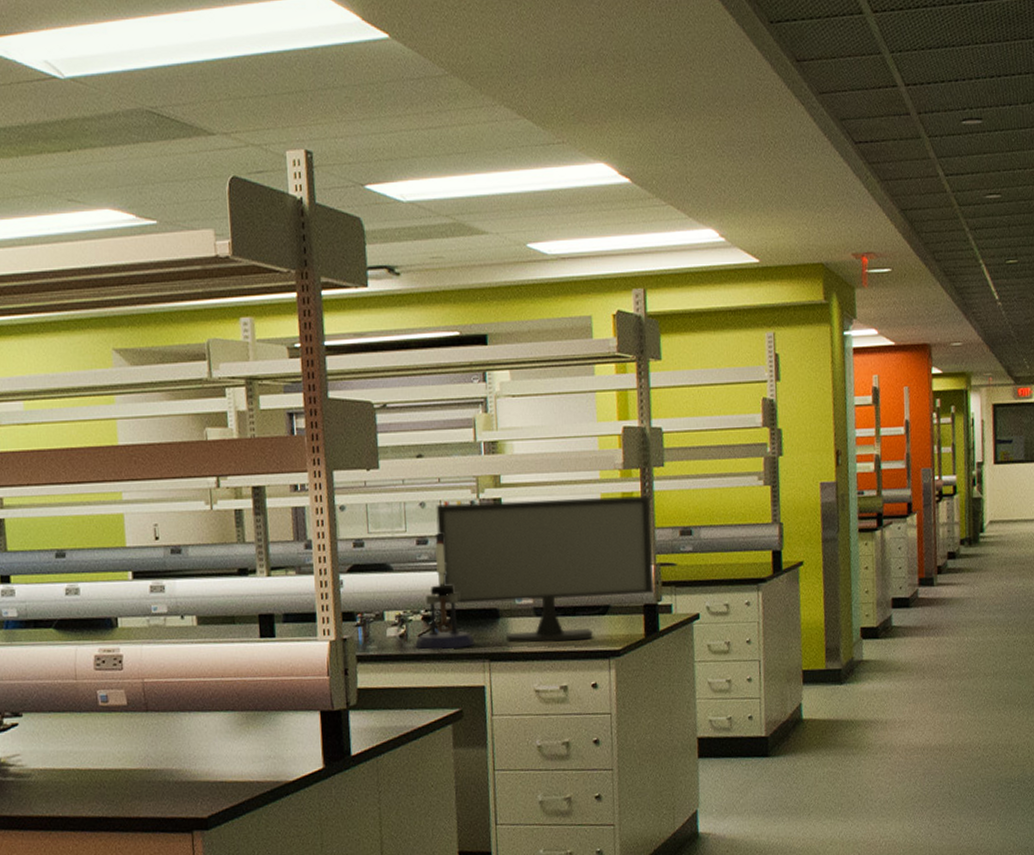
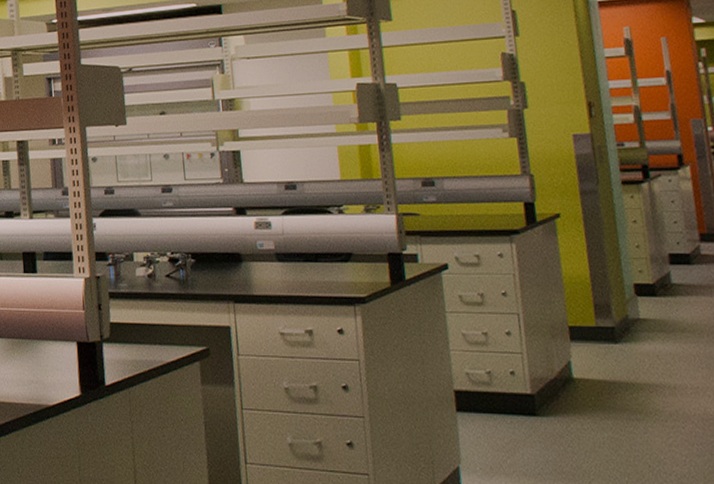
microscope: present [415,532,474,650] -> none [162,182,218,290]
computer monitor: present [436,494,654,643] -> none [179,147,397,287]

